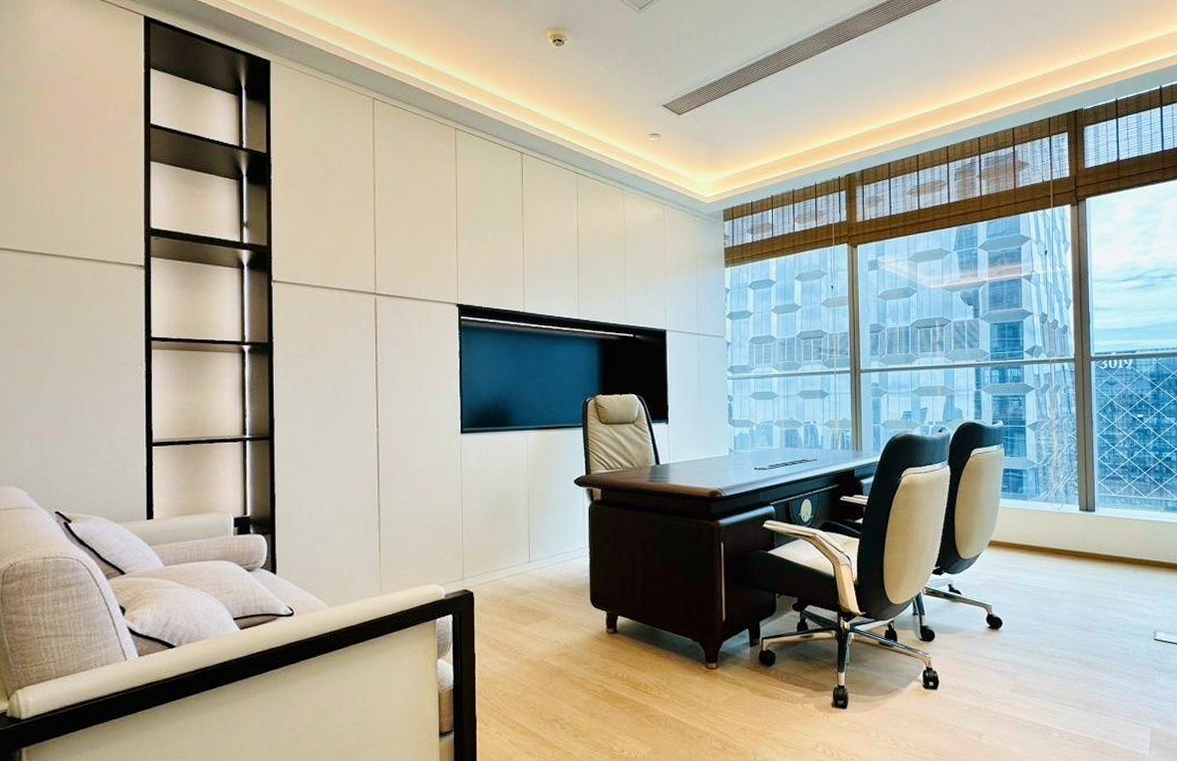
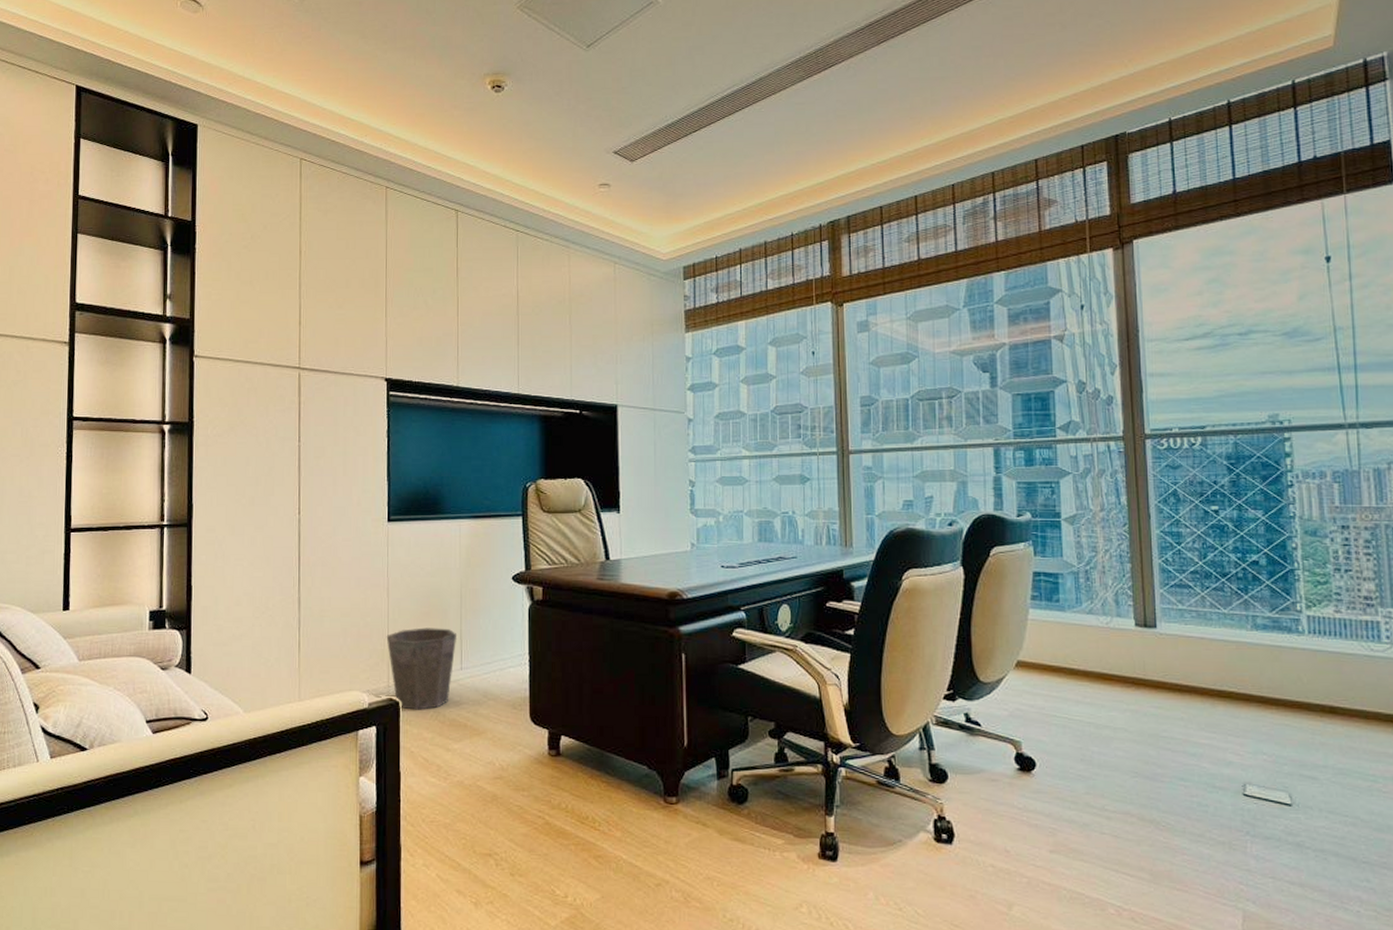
waste bin: none [461,526,526,599] -> present [386,628,458,710]

